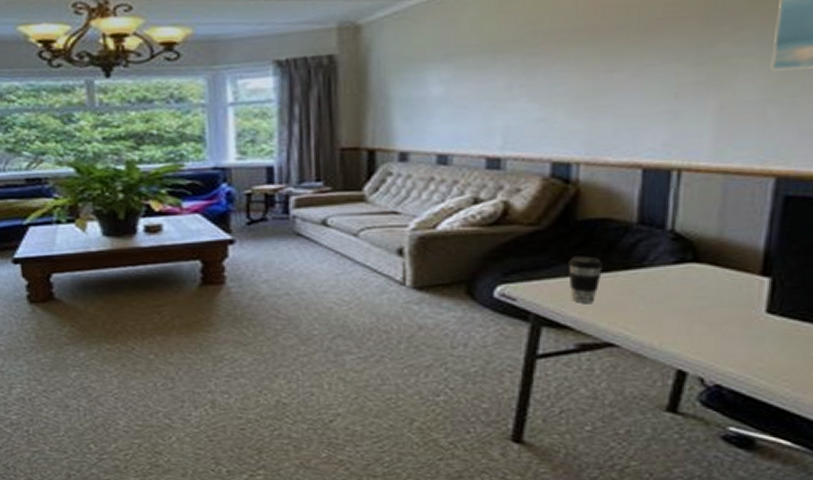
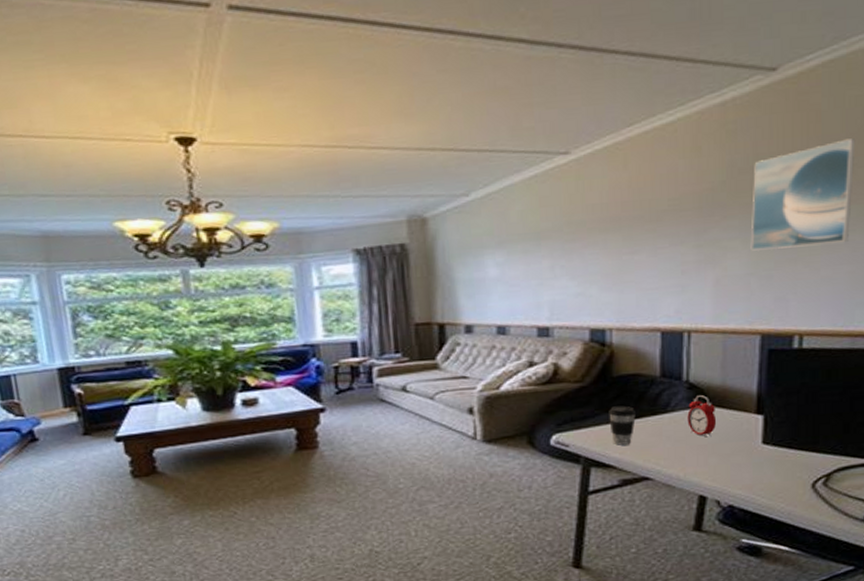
alarm clock: none [669,249,708,301] -> present [687,395,717,438]

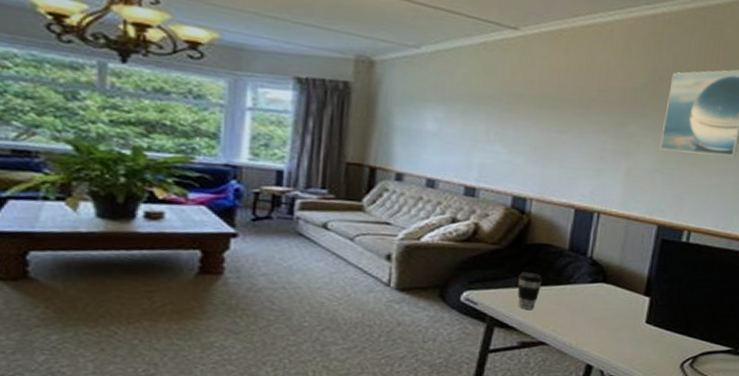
alarm clock: present [687,395,717,438] -> none [586,272,612,312]

